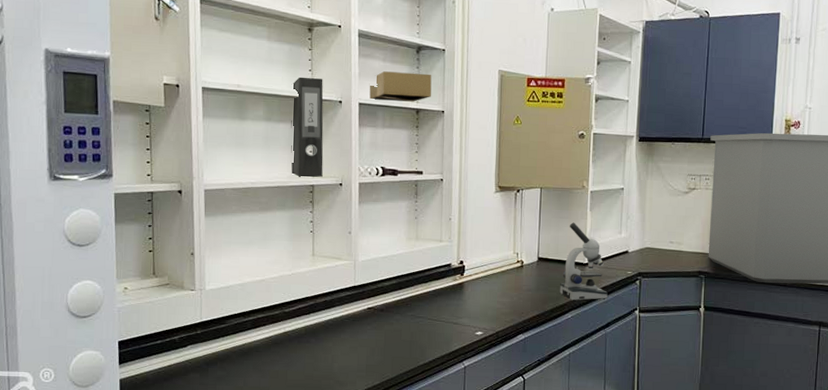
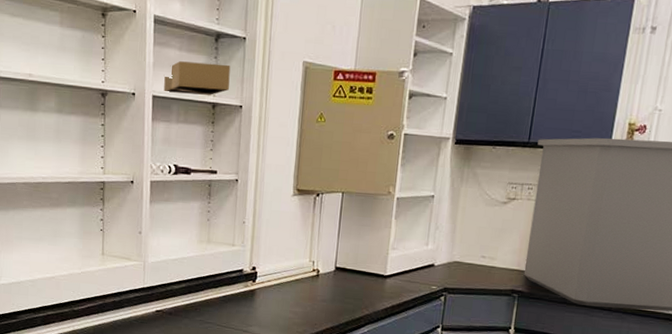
binder: present [291,77,324,177] -> none [82,66,116,174]
microscope: present [560,222,608,301] -> none [356,231,409,316]

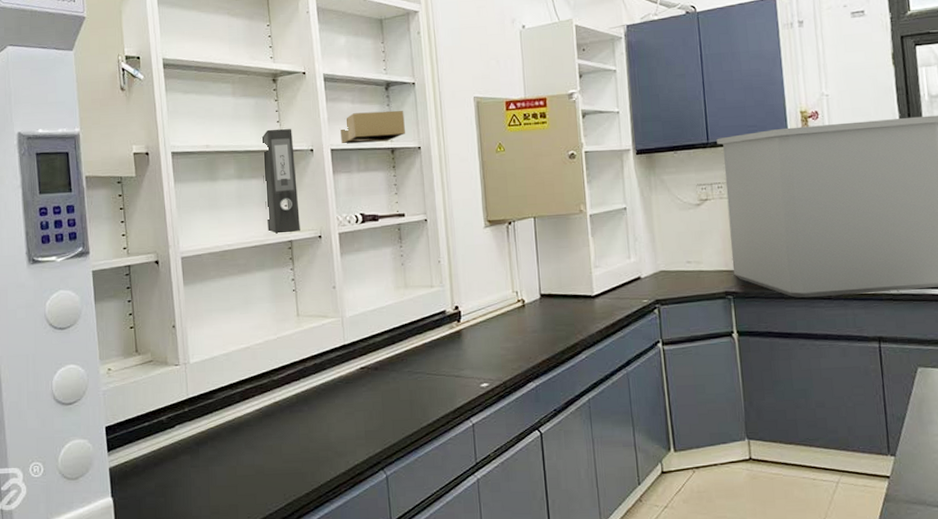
binder: none [82,66,116,174] -> present [261,128,300,233]

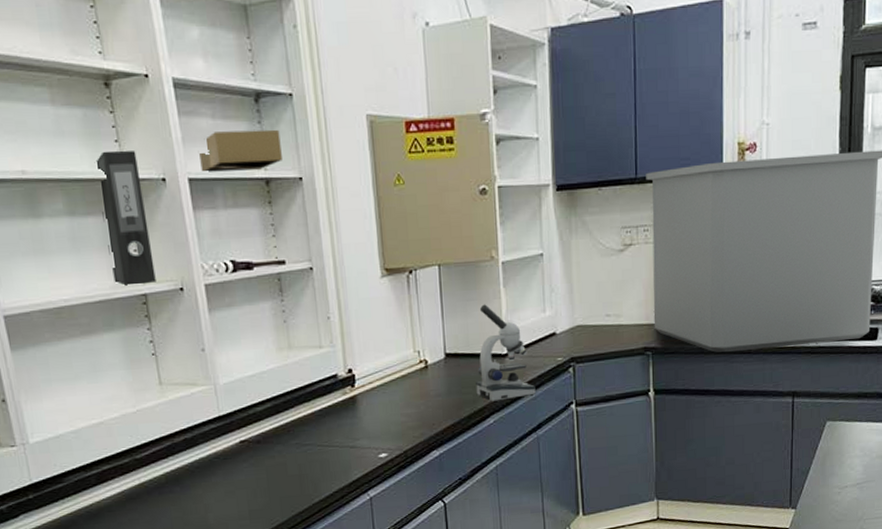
microscope: none [568,251,624,340] -> present [476,304,536,403]

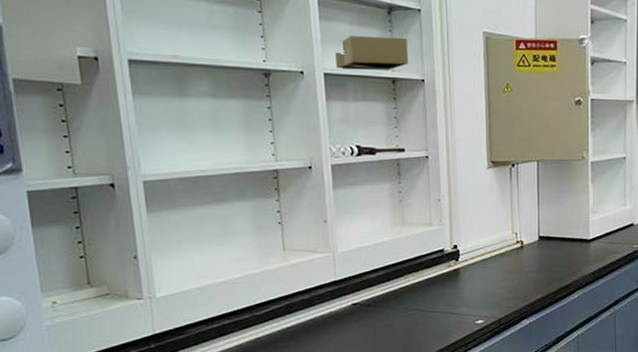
binder: present [95,150,156,285] -> none [242,44,288,160]
microscope: present [476,304,536,403] -> none [564,196,615,280]

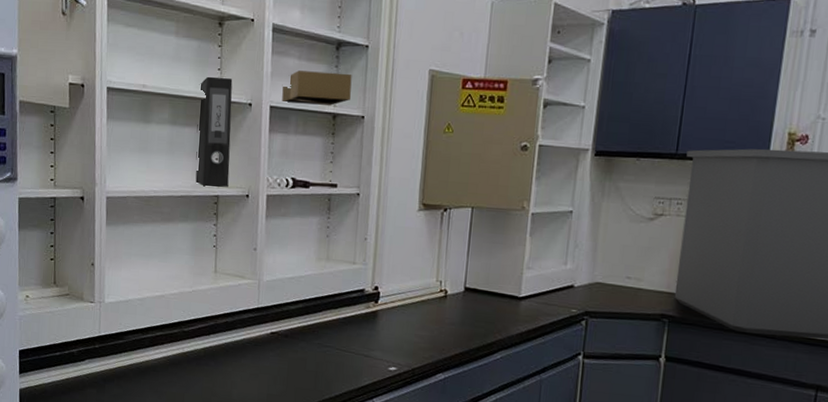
binder: none [242,44,288,160] -> present [195,76,233,187]

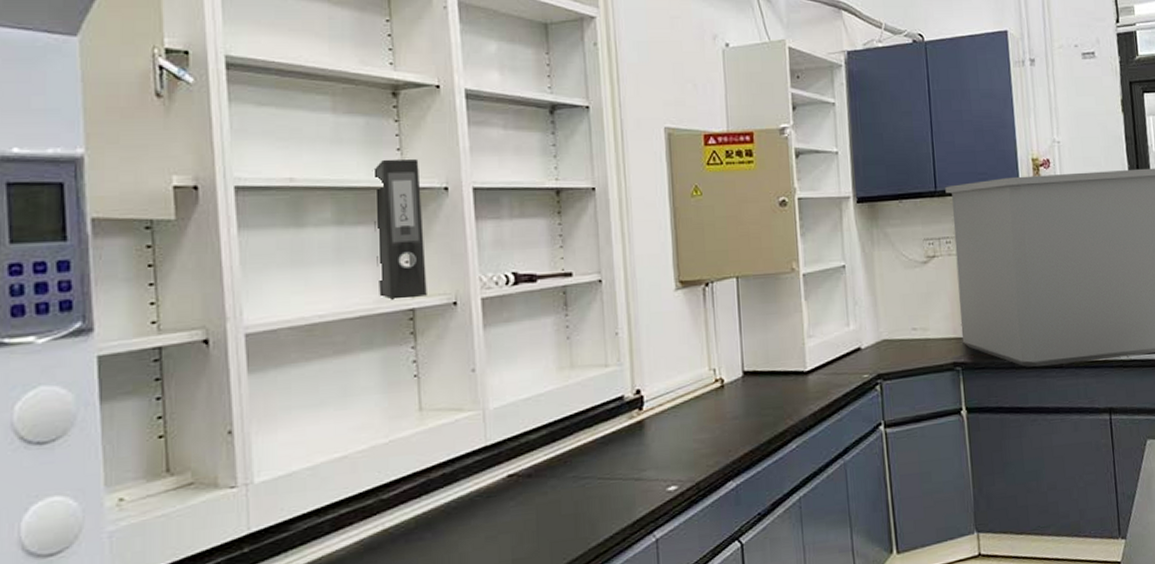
box: present [282,70,352,106] -> none [486,140,575,182]

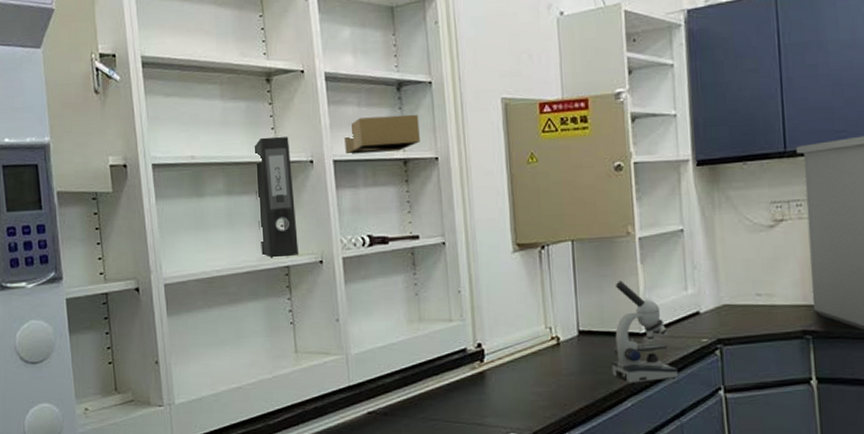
box: none [486,140,575,182] -> present [343,114,420,154]
microscope: none [776,318,841,425] -> present [611,281,678,385]

